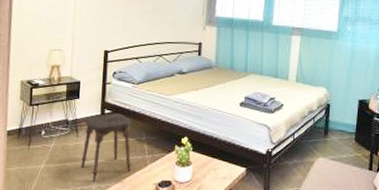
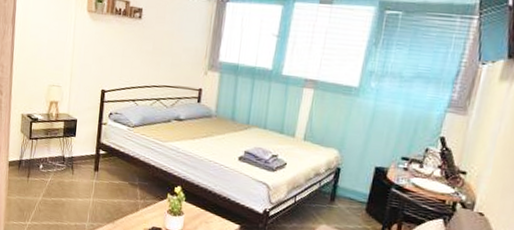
stool: present [81,113,131,181] -> none [75,154,125,219]

